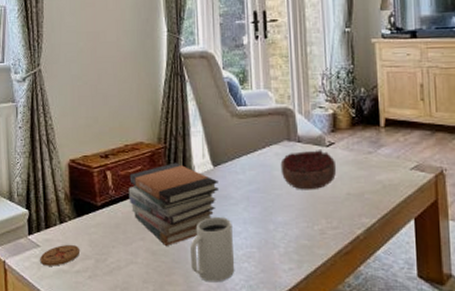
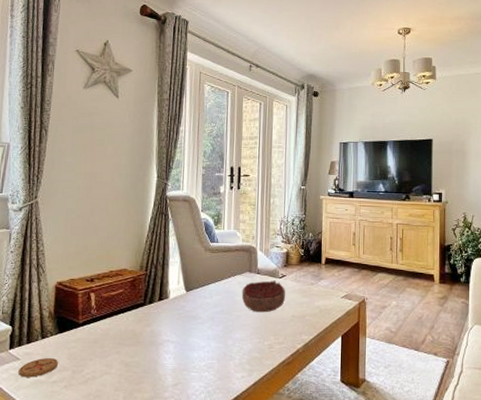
book stack: present [128,162,219,246] -> none [109,287,189,358]
mug: present [189,217,234,283] -> none [159,334,198,389]

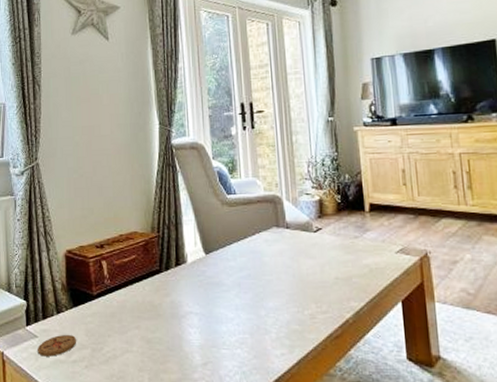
decorative bowl: present [241,279,286,313] -> none [270,234,325,276]

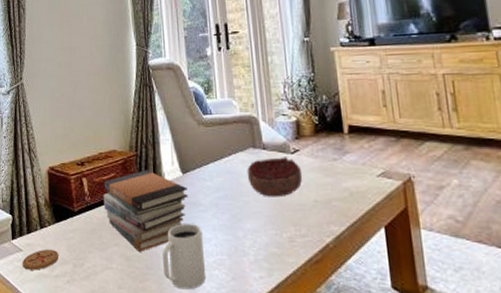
book stack: none [123,251,211,333] -> present [103,170,188,252]
mug: none [183,304,227,369] -> present [162,224,205,290]
decorative bowl: none [270,234,325,276] -> present [247,155,303,197]

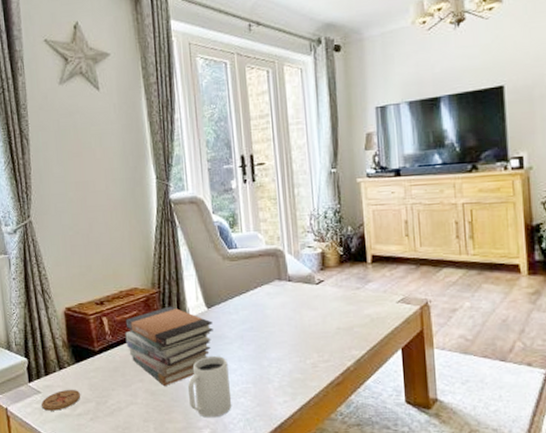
decorative bowl: present [247,155,303,197] -> none [272,286,327,327]

